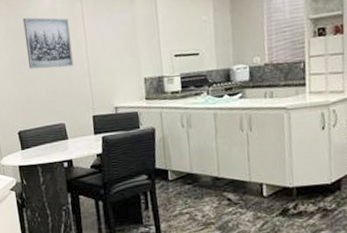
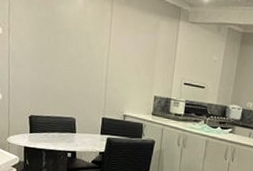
wall art: present [23,17,74,69] -> none [50,11,97,69]

